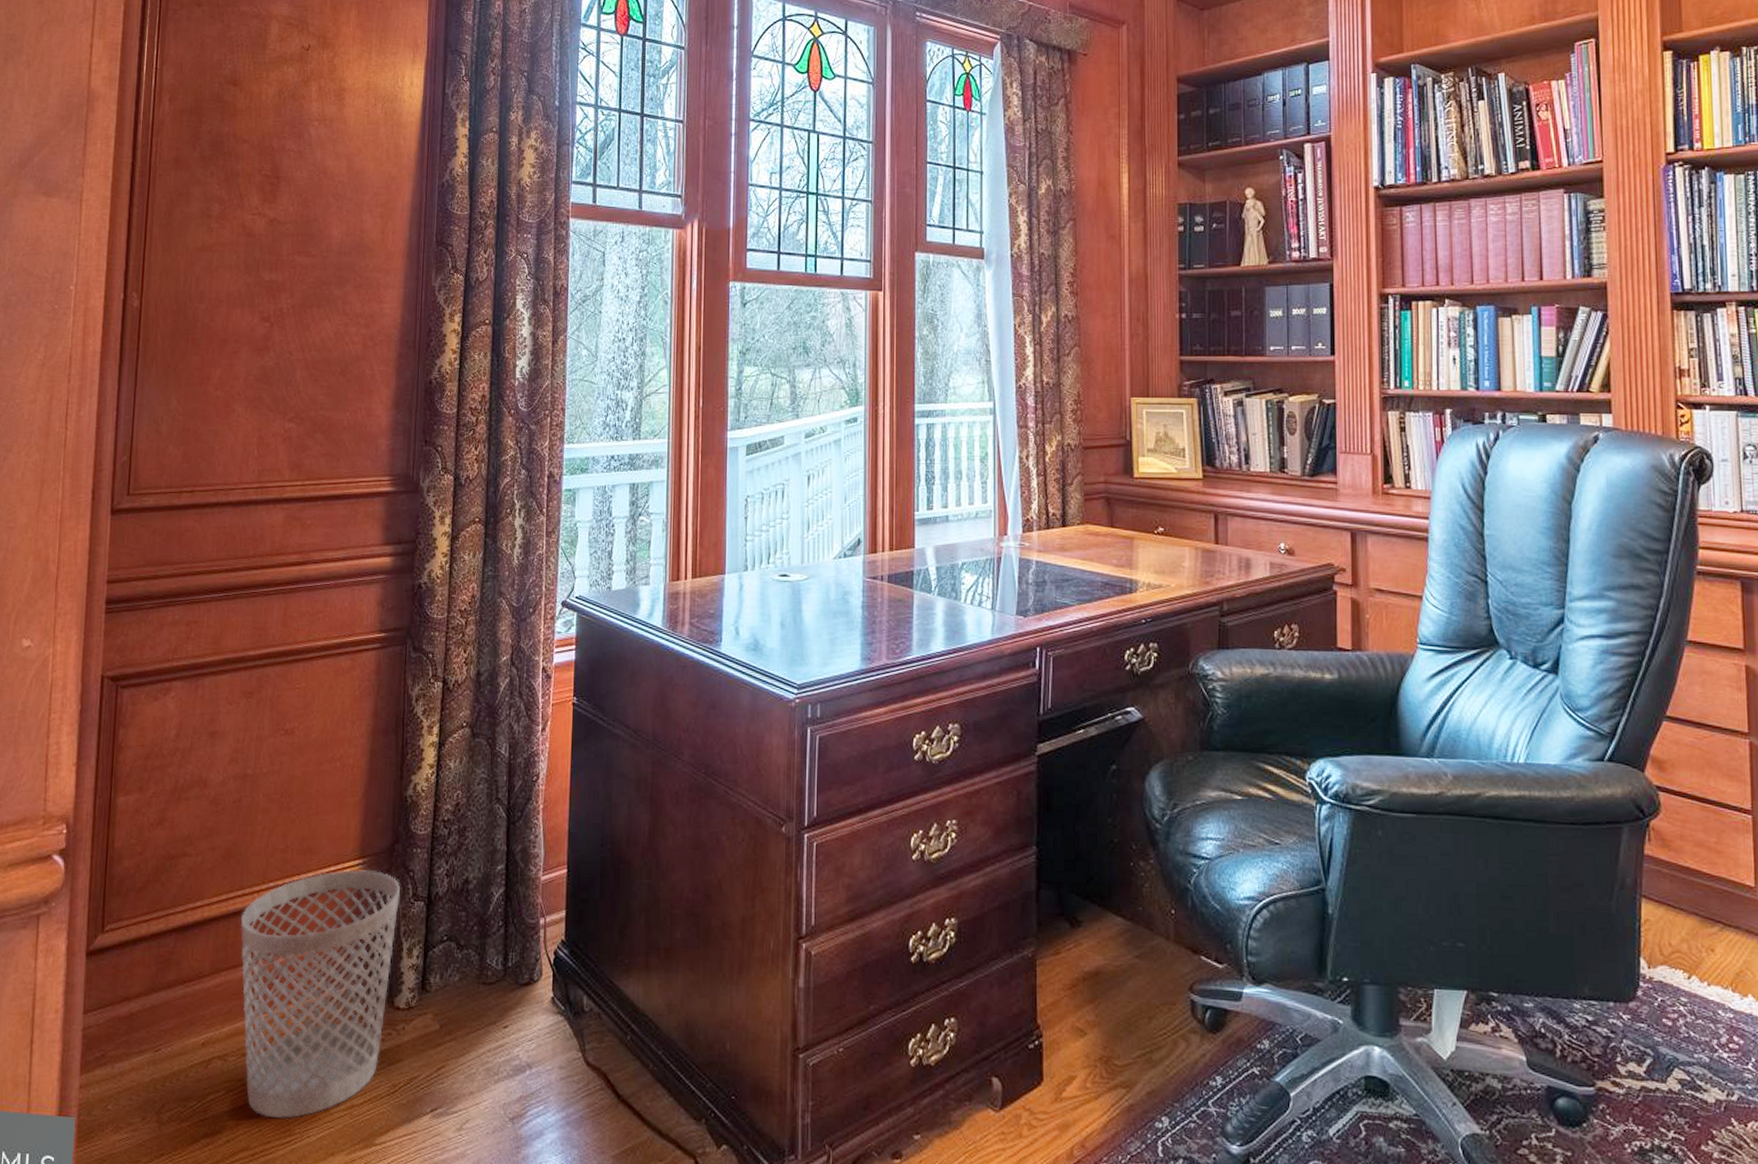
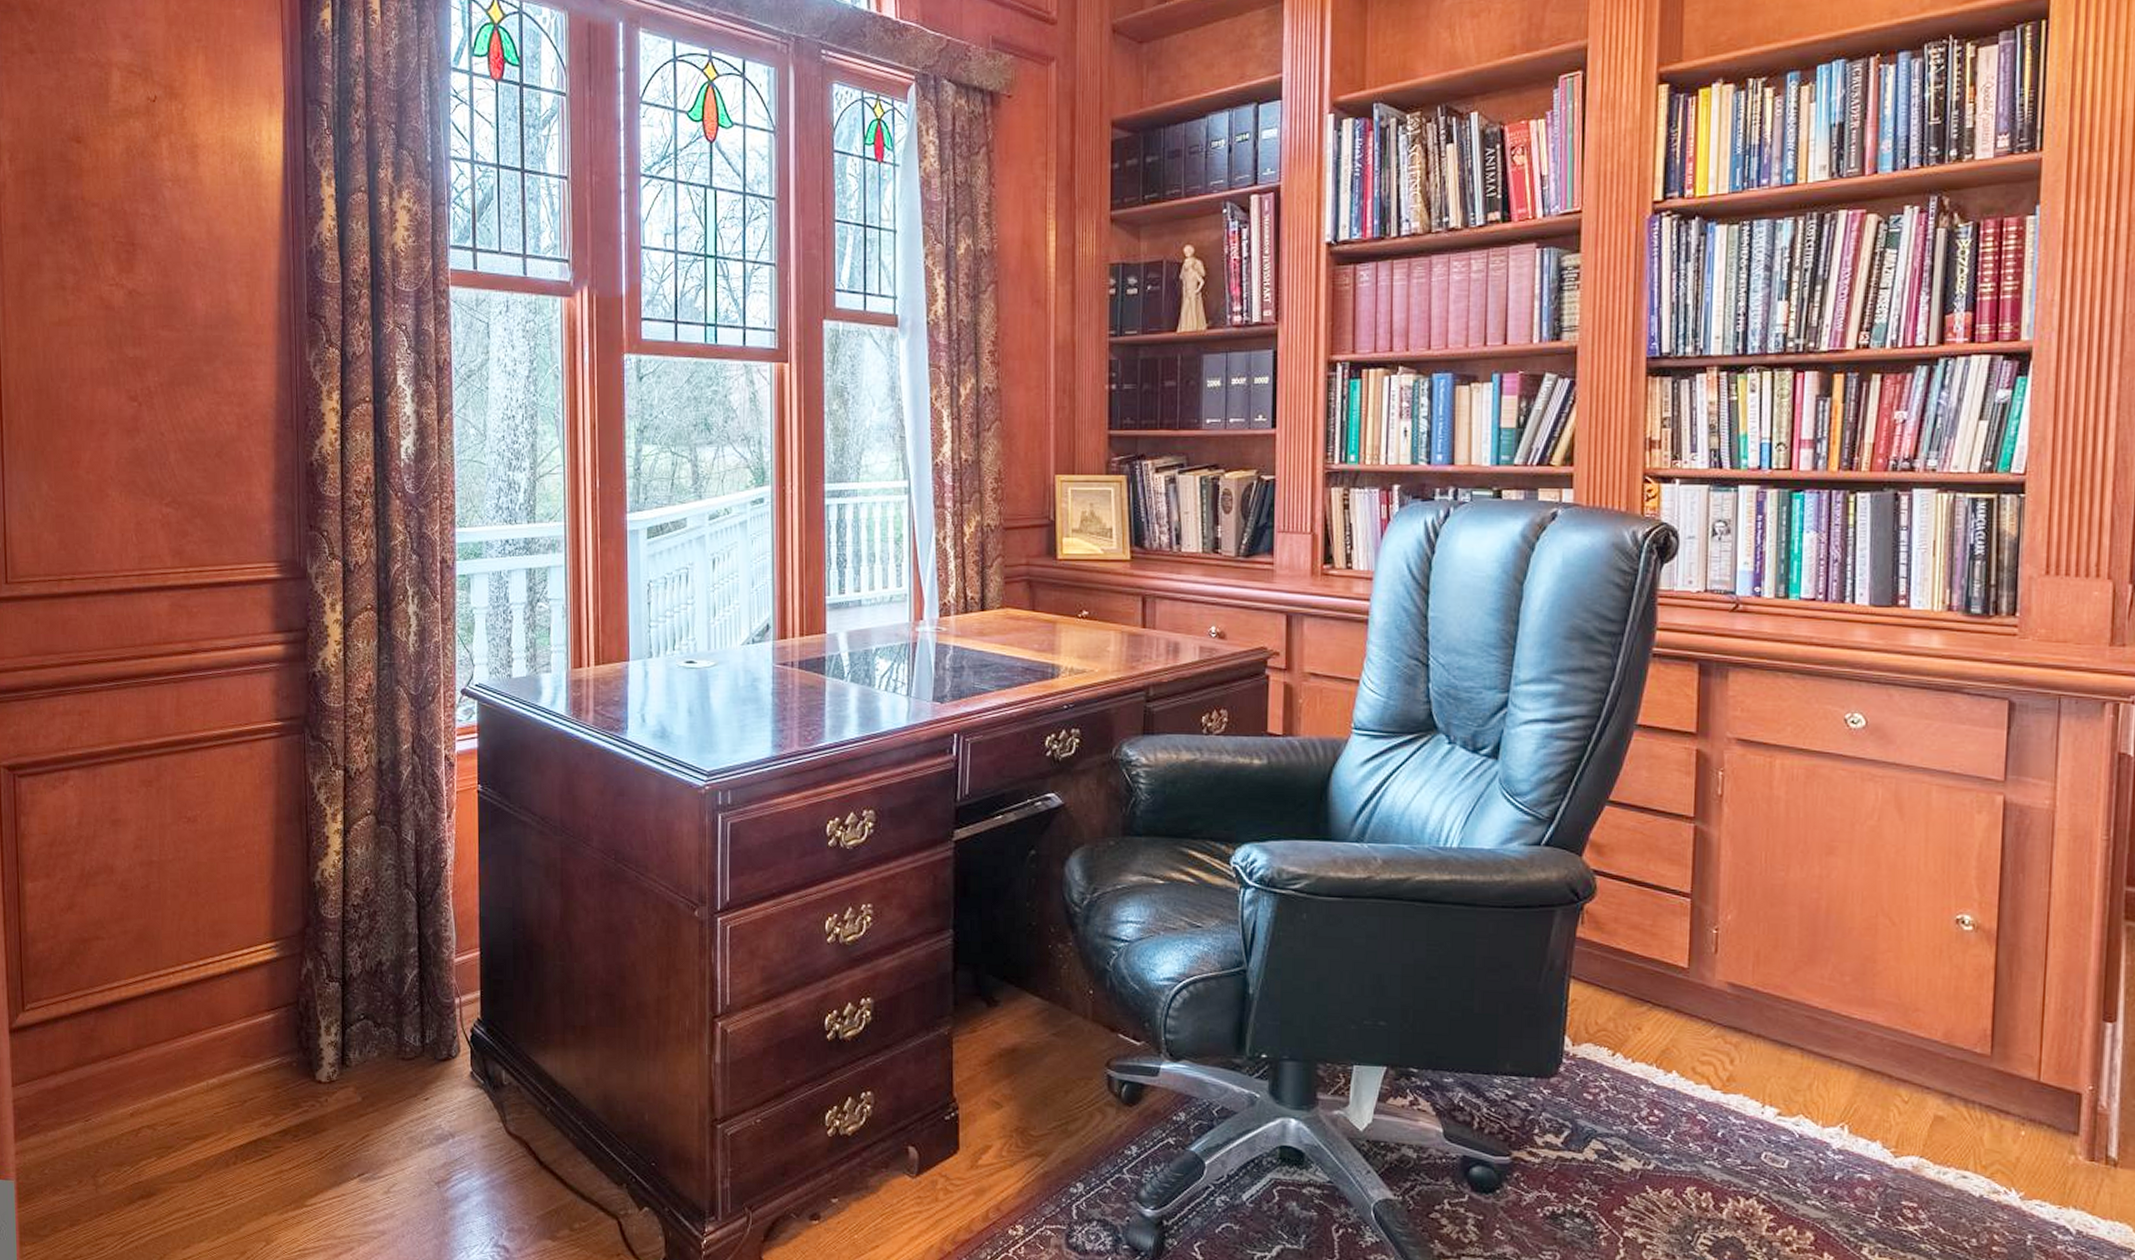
wastebasket: present [240,869,400,1119] -> none [158,952,314,1183]

